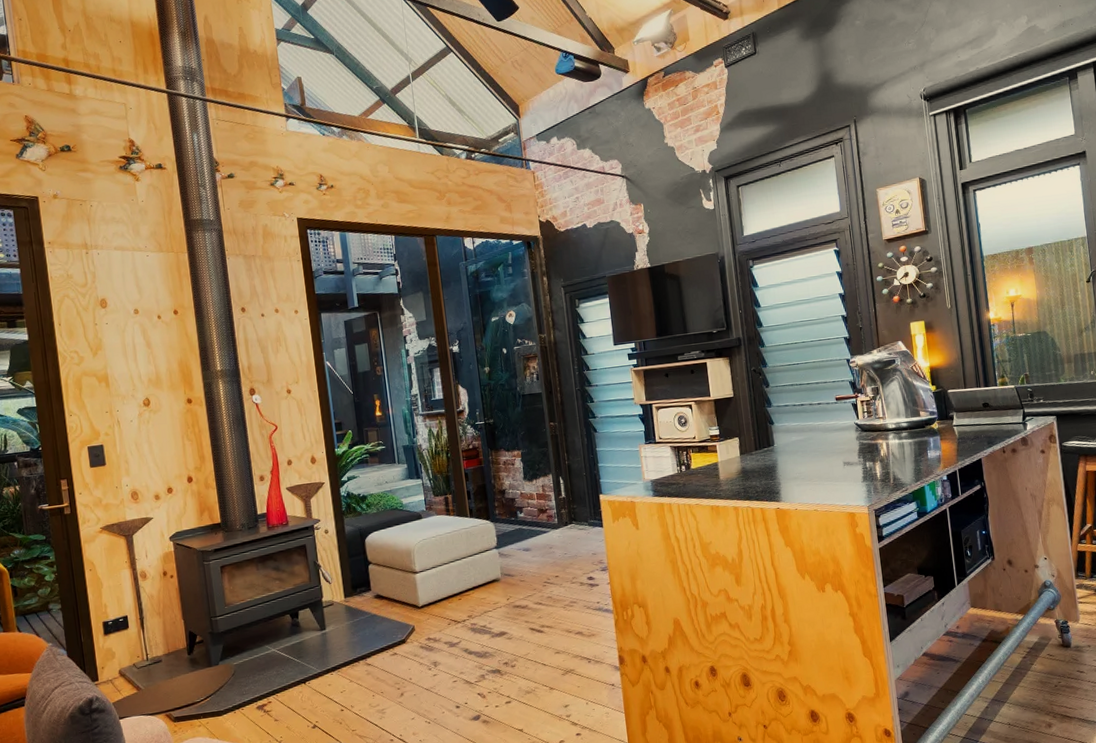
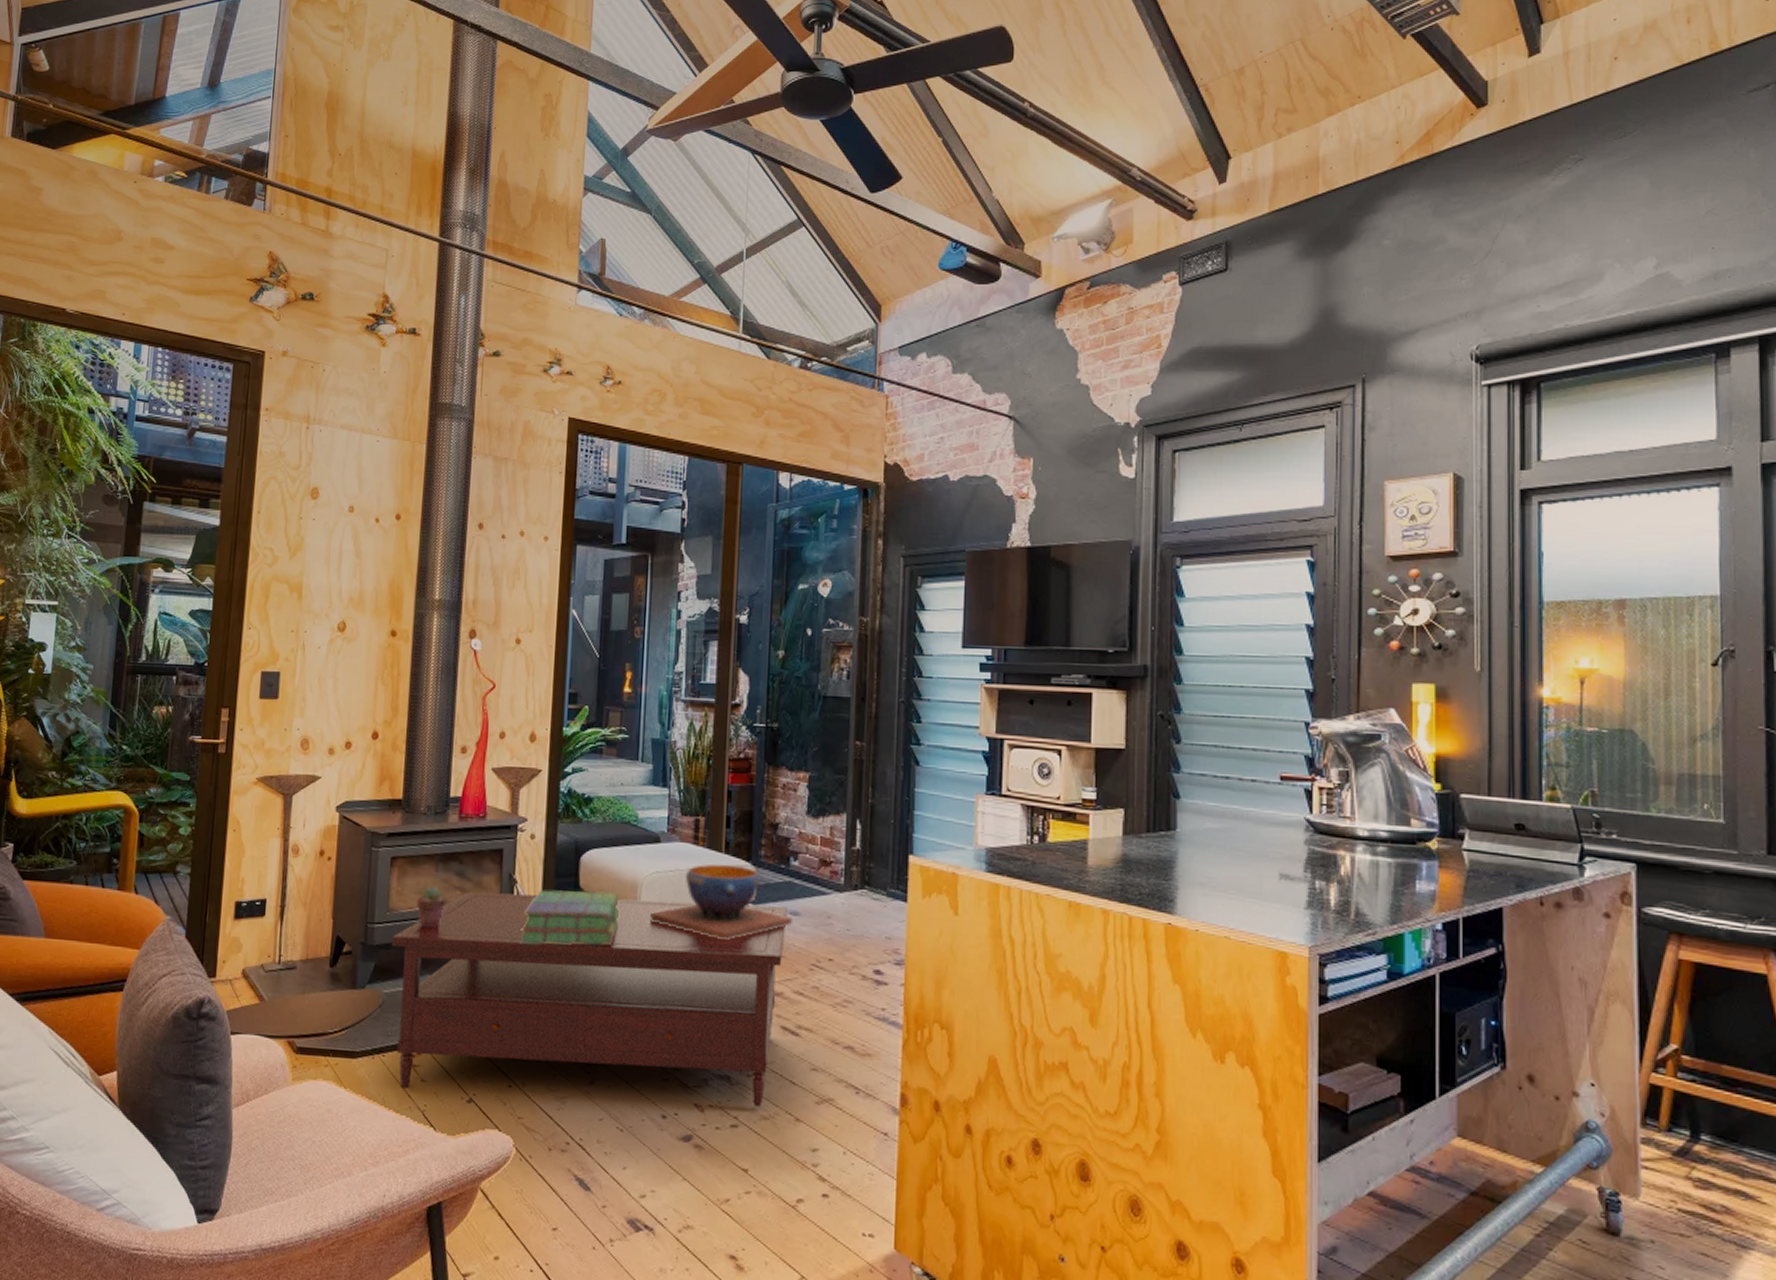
coffee table: none [233,547,526,729] -> present [392,891,788,1107]
potted succulent: none [246,581,270,613] -> present [415,886,447,928]
stack of books: none [330,560,401,610] -> present [520,889,619,946]
decorative bowl: none [424,524,527,578] -> present [650,863,793,941]

